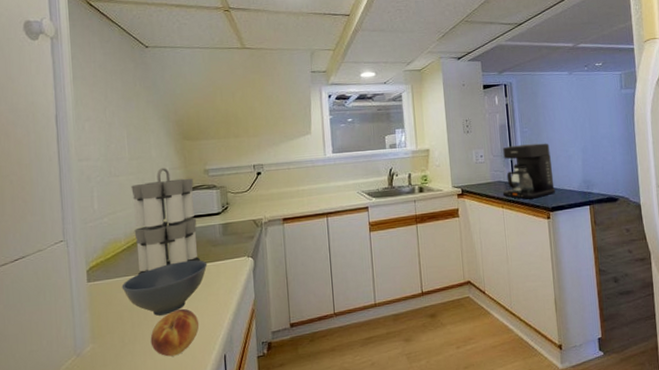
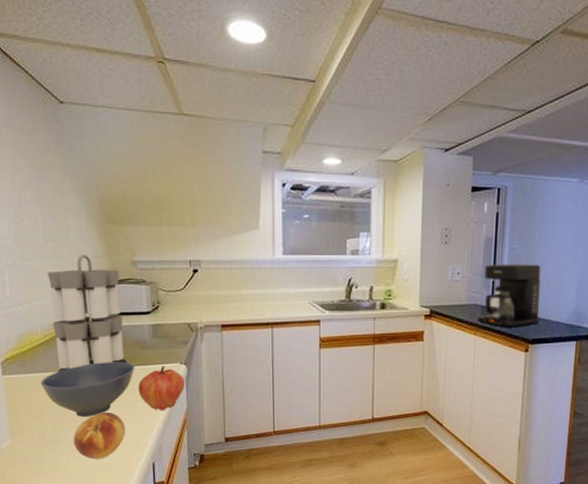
fruit: none [210,260,253,303] -> present [138,366,186,411]

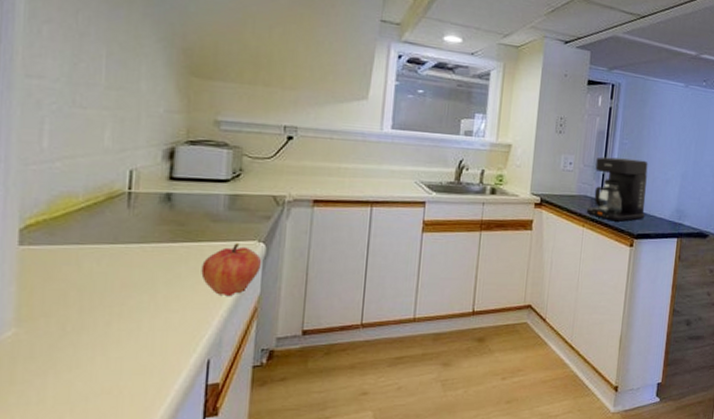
bowl: present [40,362,135,417] -> none [71,235,202,301]
spice rack: present [47,255,128,373] -> none [96,108,196,246]
fruit: present [73,411,126,459] -> none [104,295,179,355]

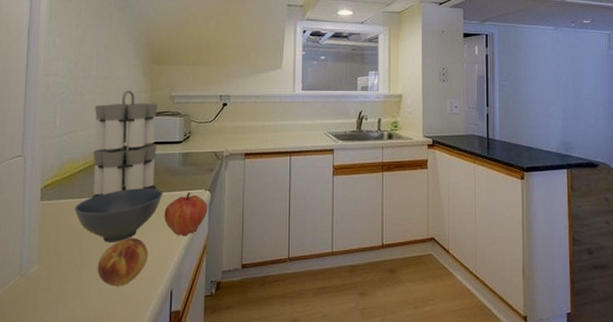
bowl: none [71,235,202,301] -> present [74,188,163,242]
spice rack: none [96,108,196,246] -> present [91,90,158,198]
fruit: none [104,295,179,355] -> present [97,237,149,287]
coffee maker: present [586,157,648,222] -> none [475,99,532,157]

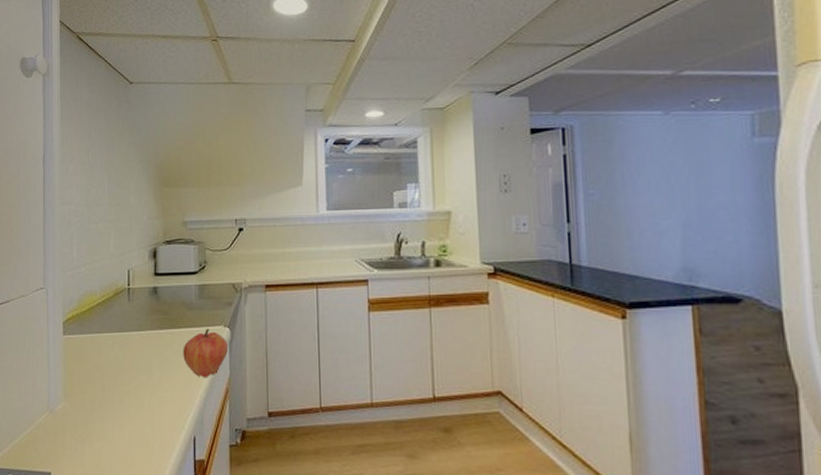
bowl: present [74,188,163,242] -> none [94,323,181,381]
spice rack: present [91,90,158,198] -> none [109,217,175,334]
fruit: present [97,237,149,287] -> none [119,376,170,429]

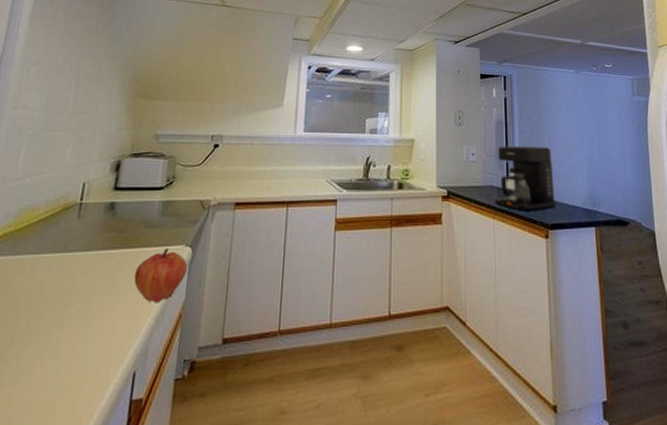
coffee maker: none [553,211,637,288] -> present [494,146,557,212]

